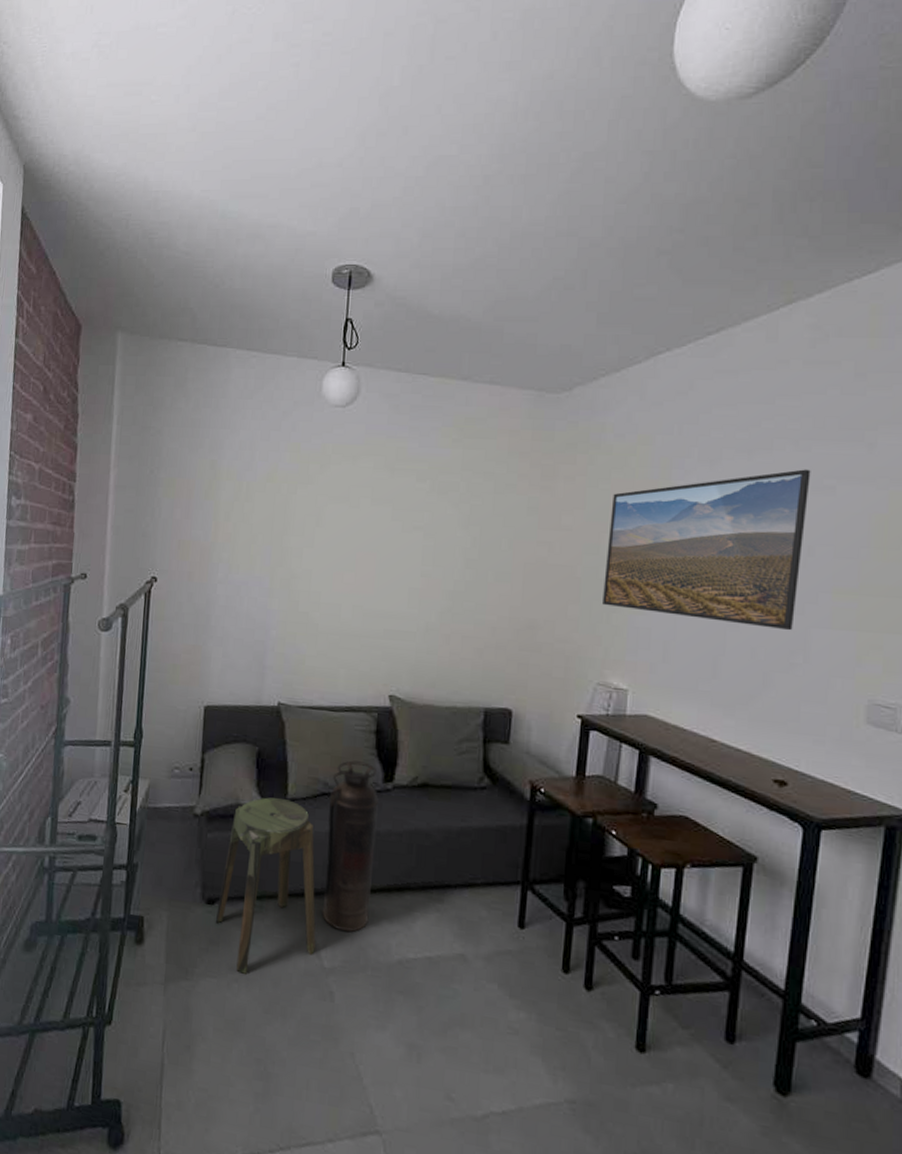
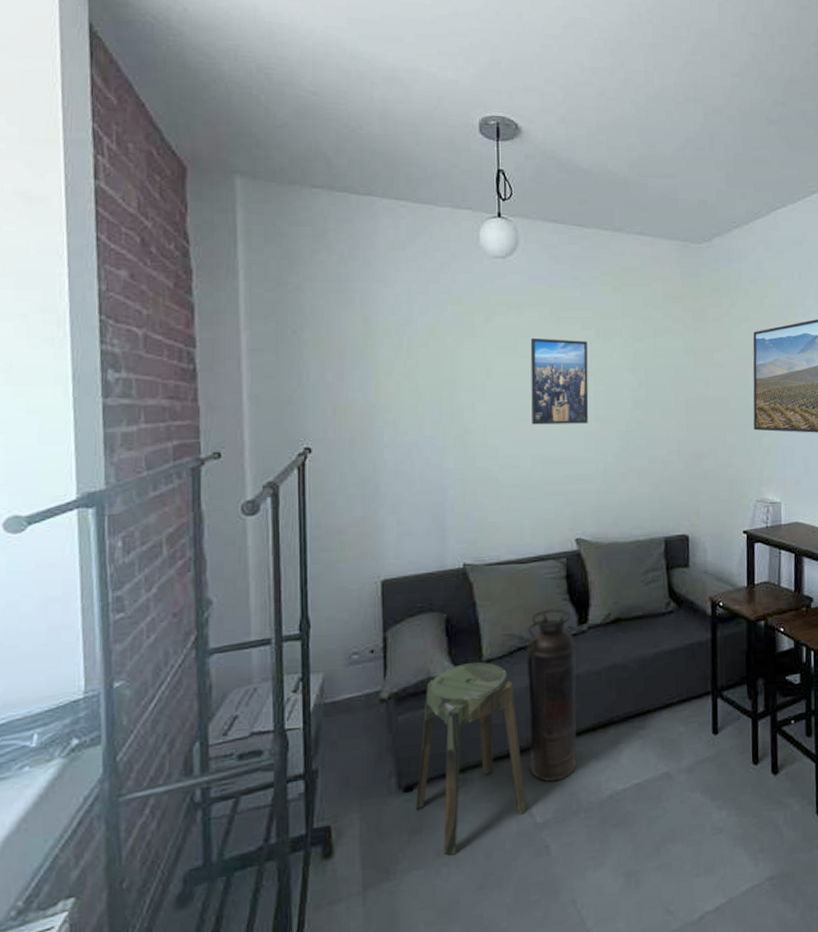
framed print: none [356,488,420,579] -> present [530,337,589,425]

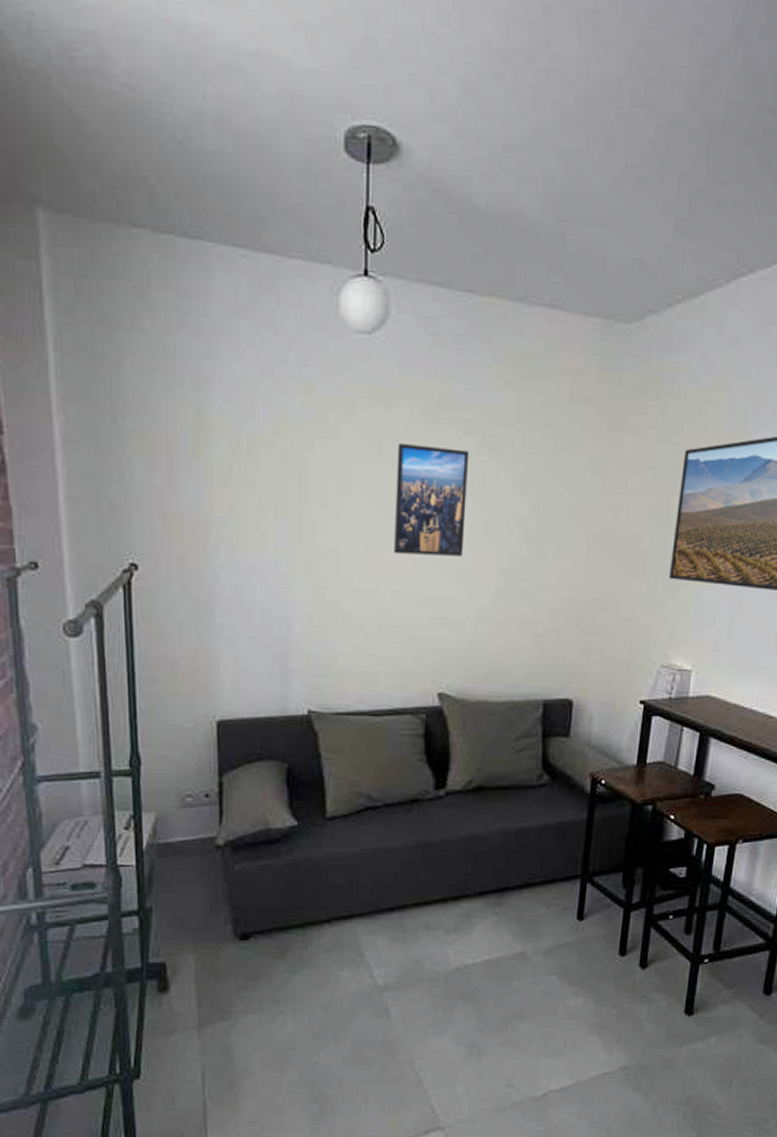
stool: present [415,662,526,856] -> none [251,818,367,1005]
fire extinguisher: present [526,608,577,783] -> none [372,769,430,948]

